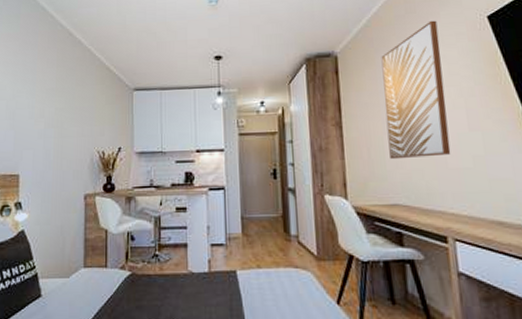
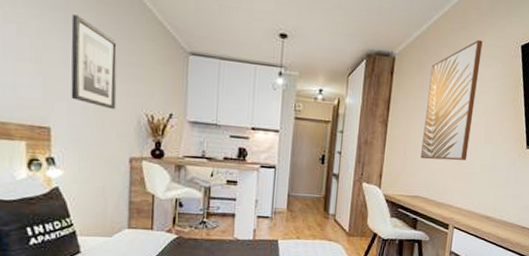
wall art: none [36,75,73,151] -> present [71,14,118,110]

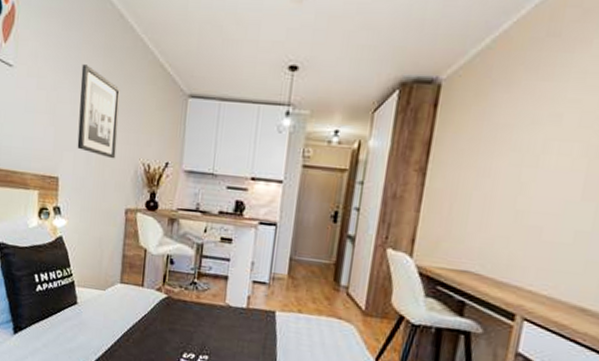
wall art: present [421,39,483,161] -> none [474,50,585,225]

